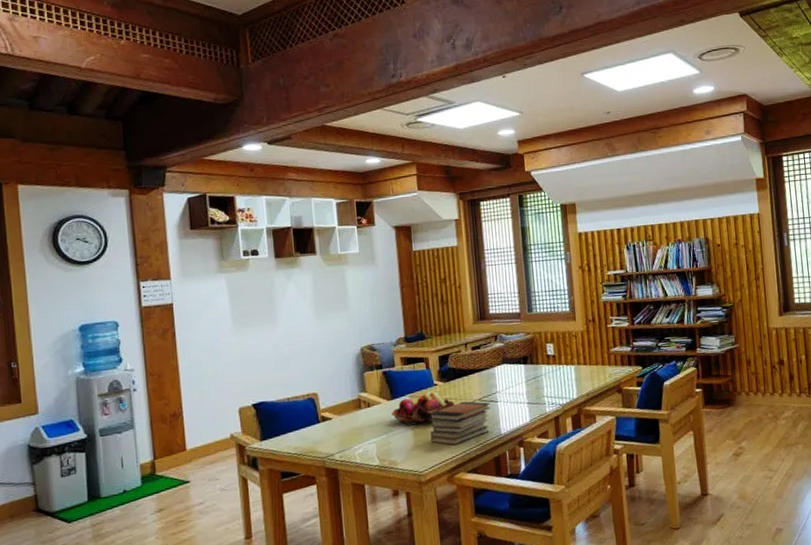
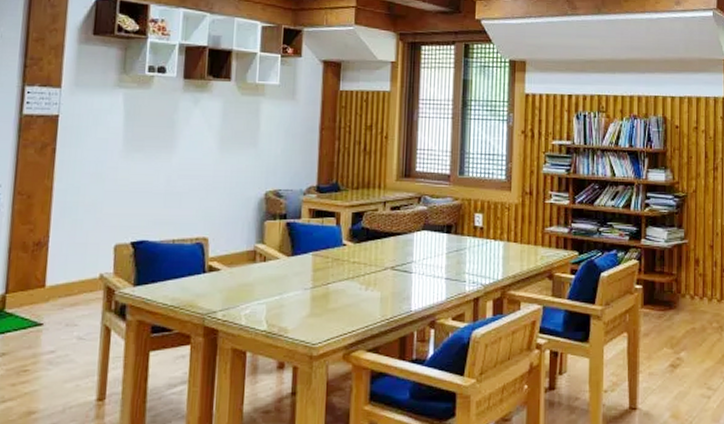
fruit basket: present [391,391,455,426] -> none [289,251,363,289]
book stack: present [428,401,491,446] -> none [330,268,404,318]

